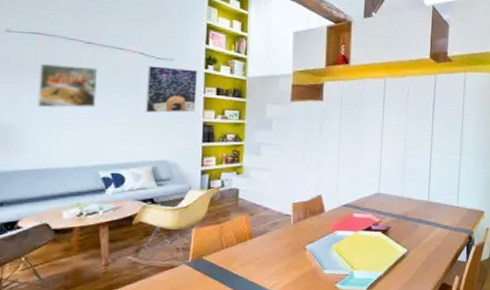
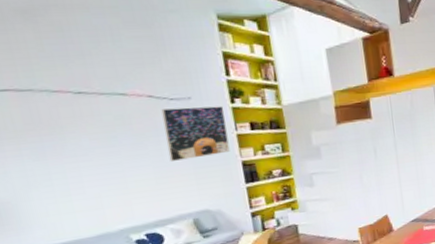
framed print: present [36,64,98,108] -> none [22,121,107,176]

